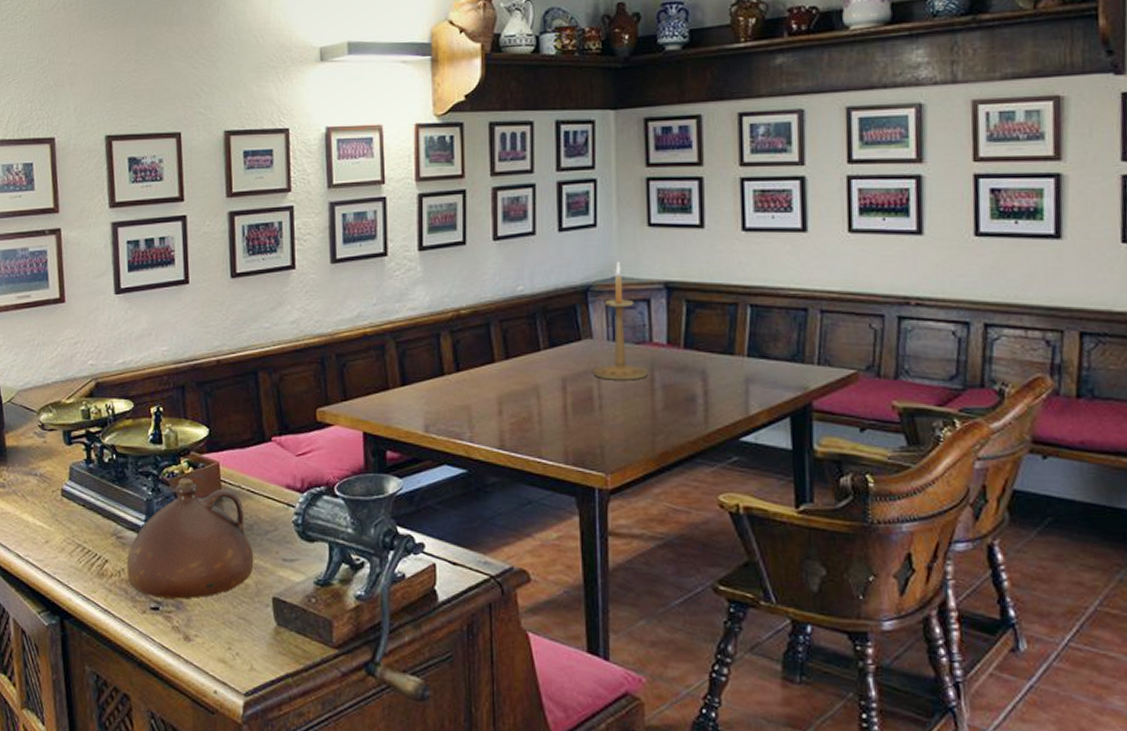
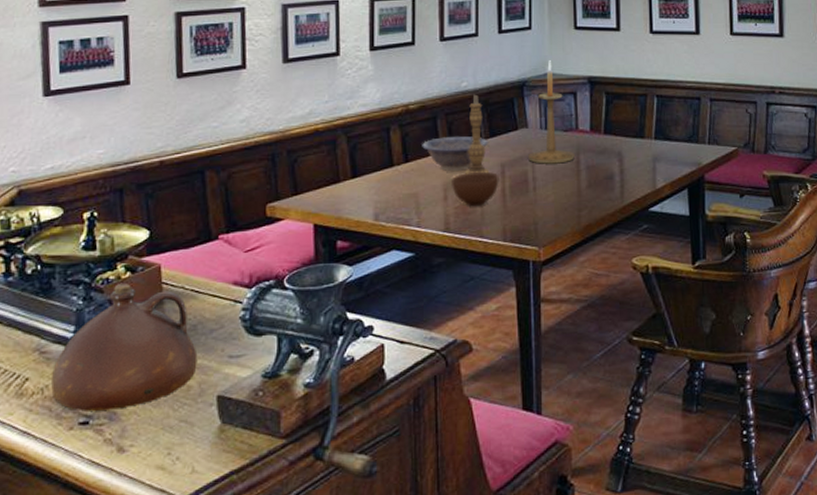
decorative bowl: none [474,346,547,383] -> present [422,137,488,171]
bowl: none [505,385,560,424] -> present [450,171,499,207]
candlestick: none [520,298,549,388] -> present [464,93,490,174]

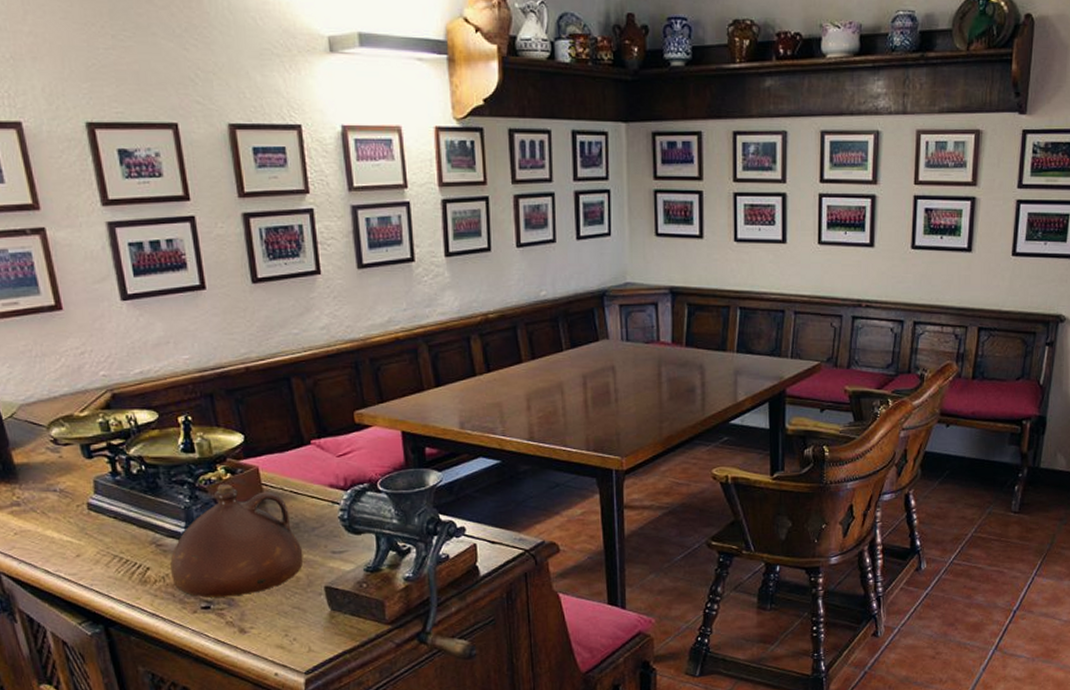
decorative bowl: present [422,137,488,171] -> none [503,347,569,381]
bowl: present [450,171,499,207] -> none [533,382,581,417]
candlestick: present [464,93,490,174] -> none [546,302,572,385]
candlestick: present [528,60,575,164] -> none [610,269,656,376]

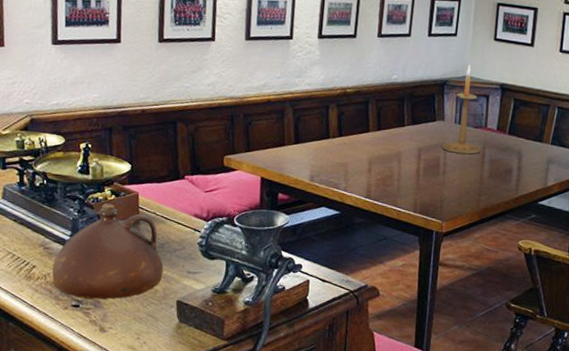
candlestick: none [610,269,656,376] -> present [442,65,481,155]

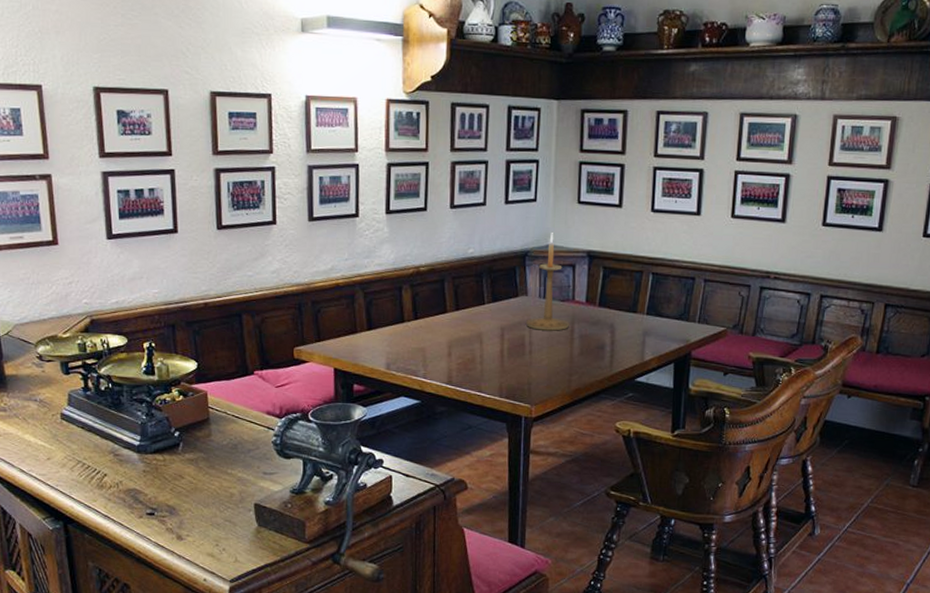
ceramic jug: present [52,203,164,300] -> none [124,405,238,506]

